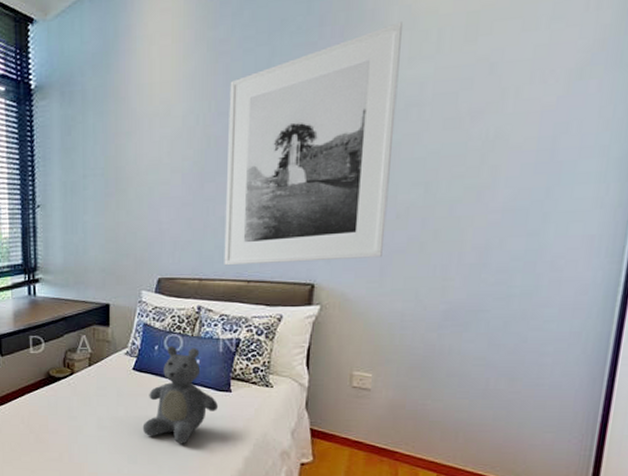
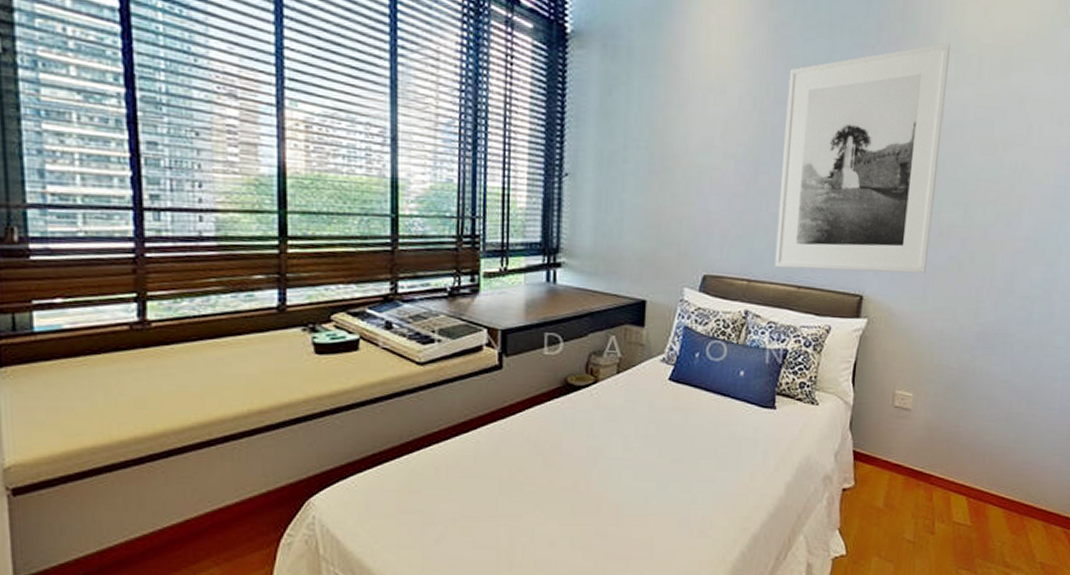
teddy bear: present [142,345,219,444] -> none [676,353,762,468]

